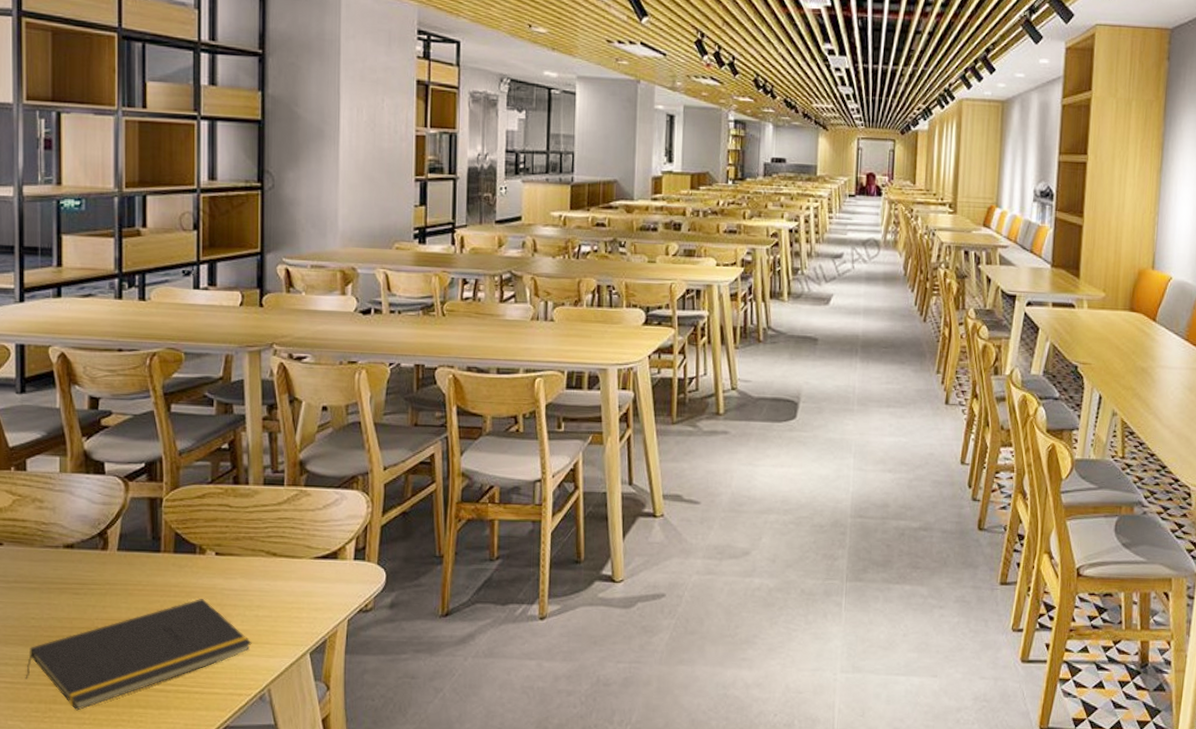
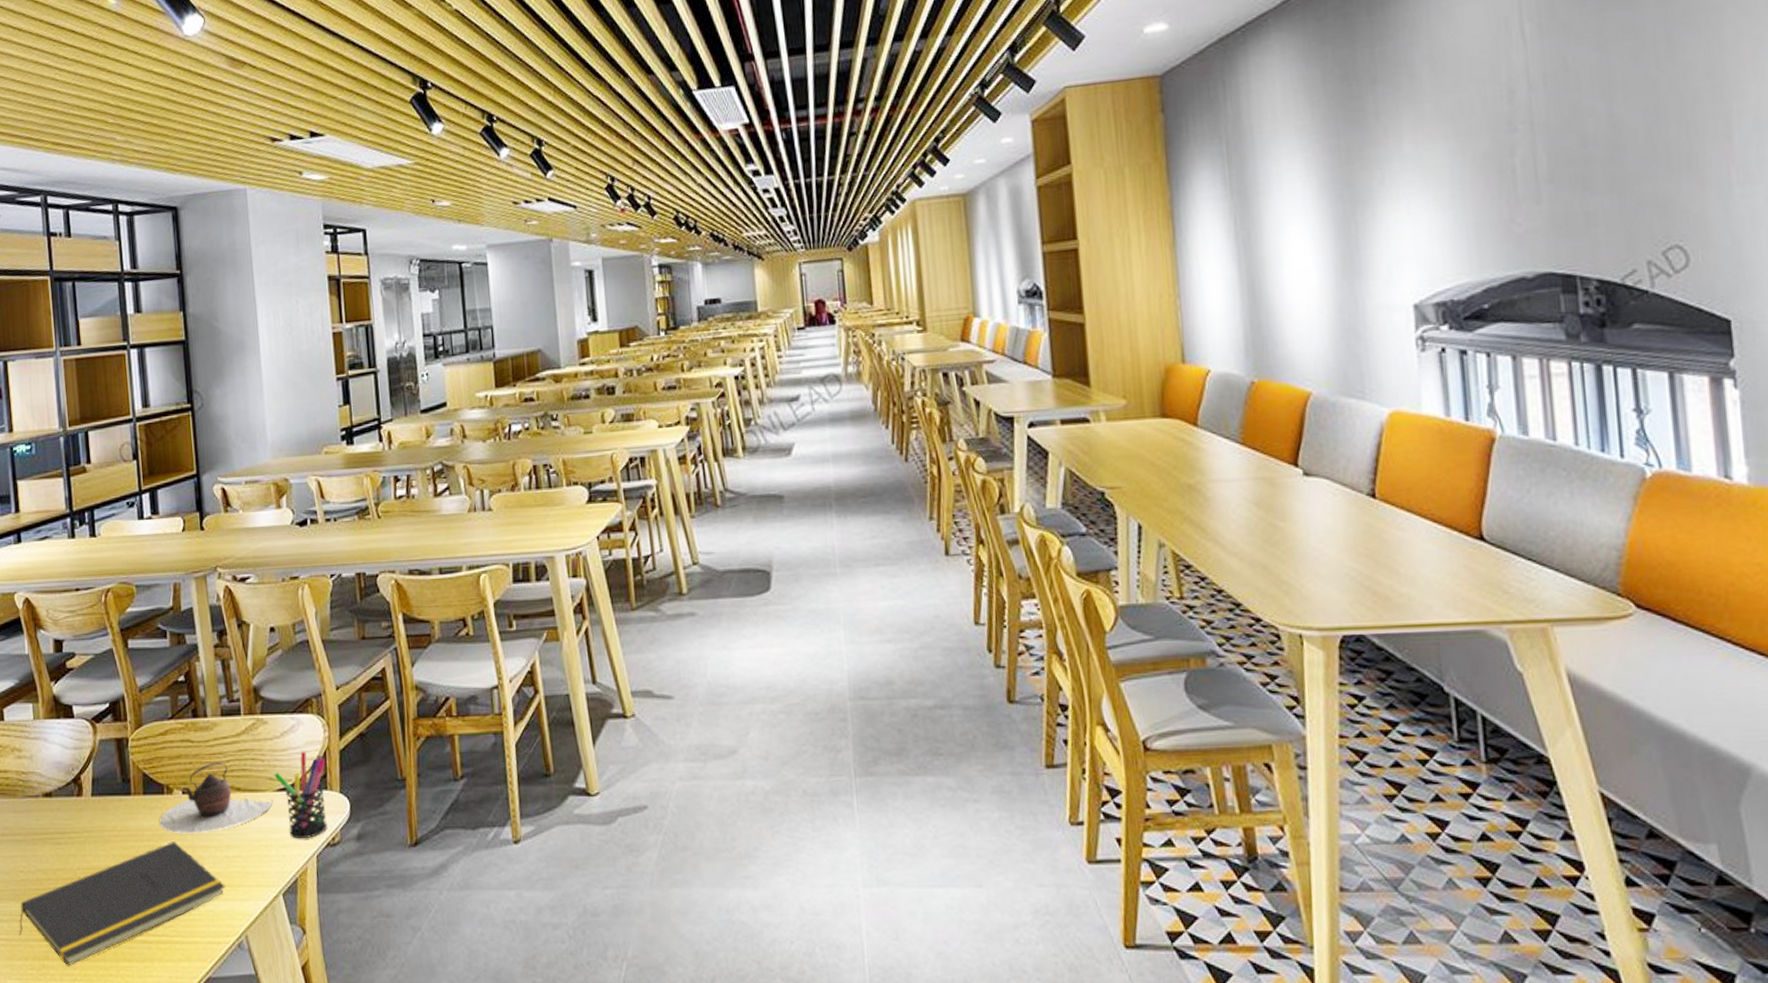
teapot: none [188,528,310,593] -> present [159,762,274,834]
pen holder: none [312,523,366,604] -> present [274,751,327,839]

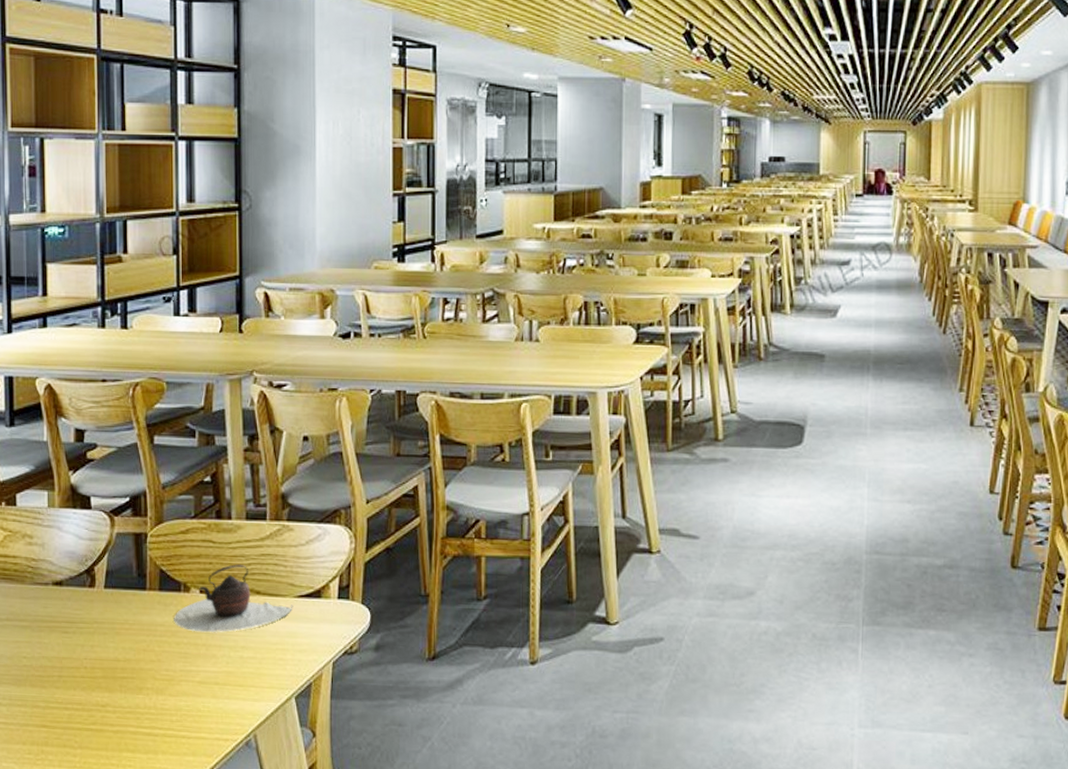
notepad: present [19,842,226,967] -> none [18,639,237,754]
pen holder: present [274,751,327,839] -> none [296,560,349,646]

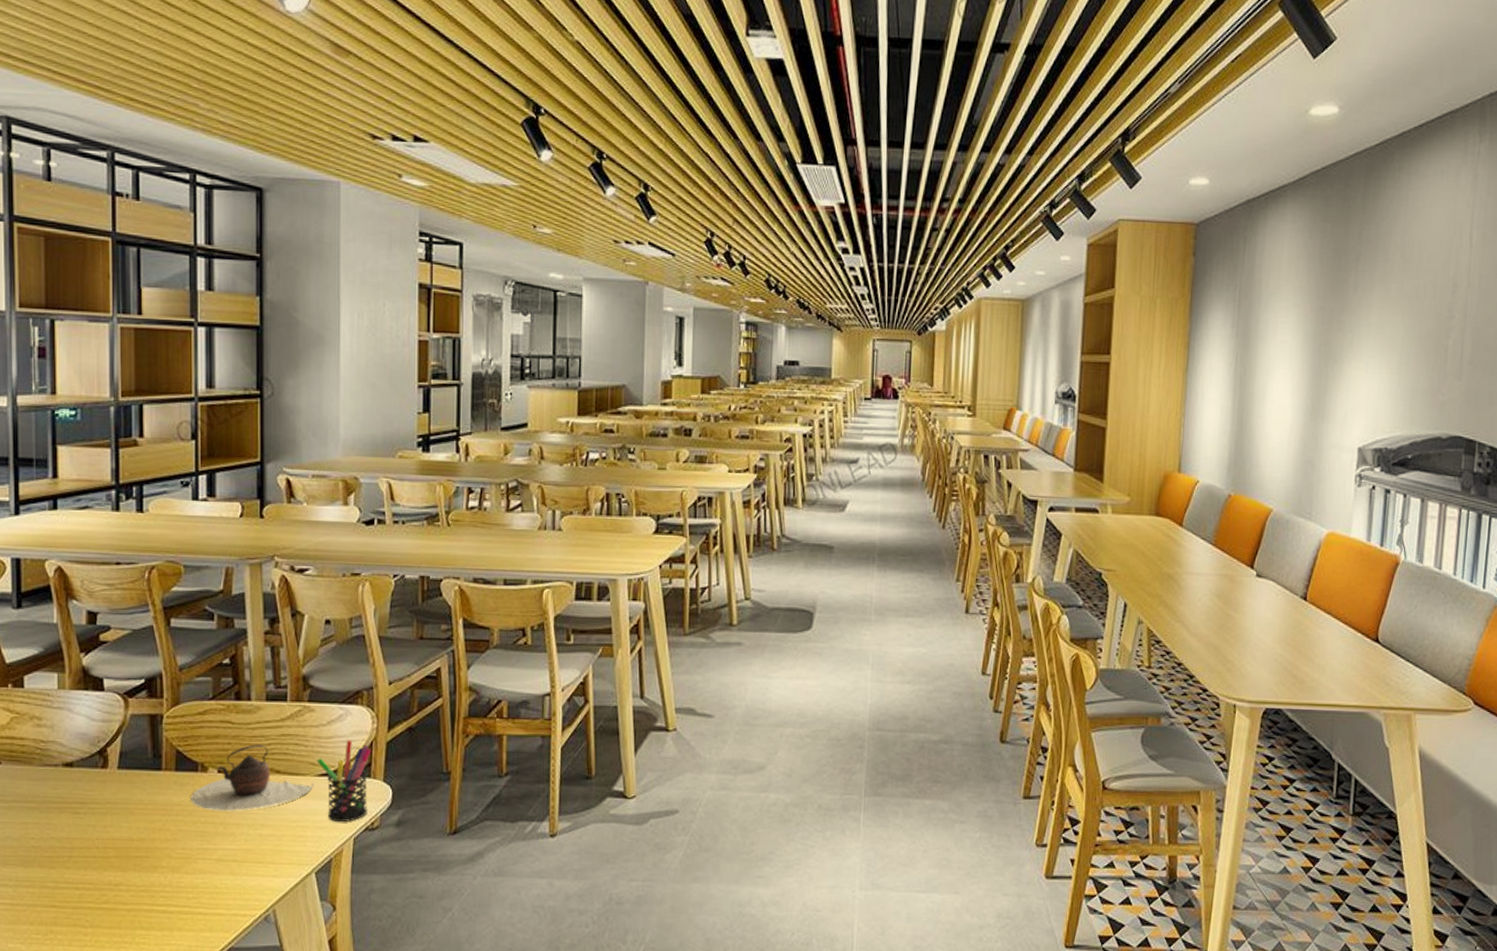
pen holder: none [296,560,349,646] -> present [317,740,371,823]

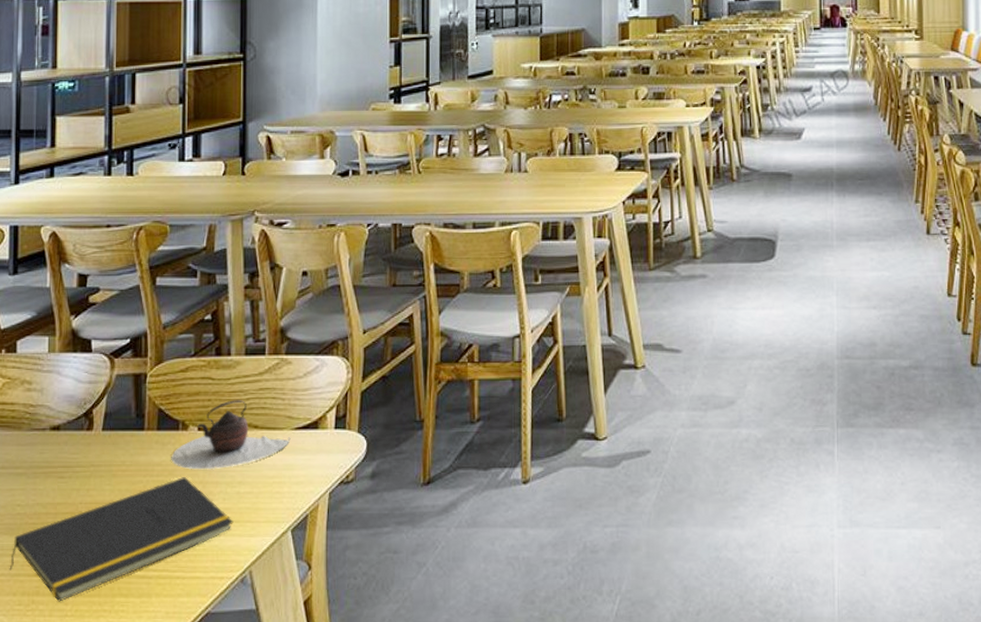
notepad: none [25,818,256,933] -> present [9,477,233,602]
pen holder: present [317,740,371,823] -> none [293,391,346,477]

